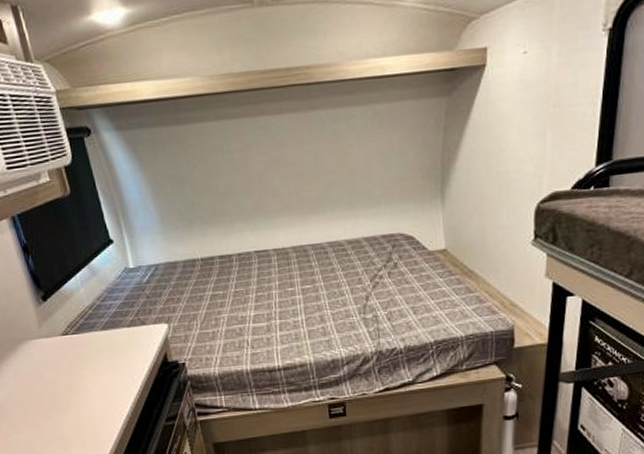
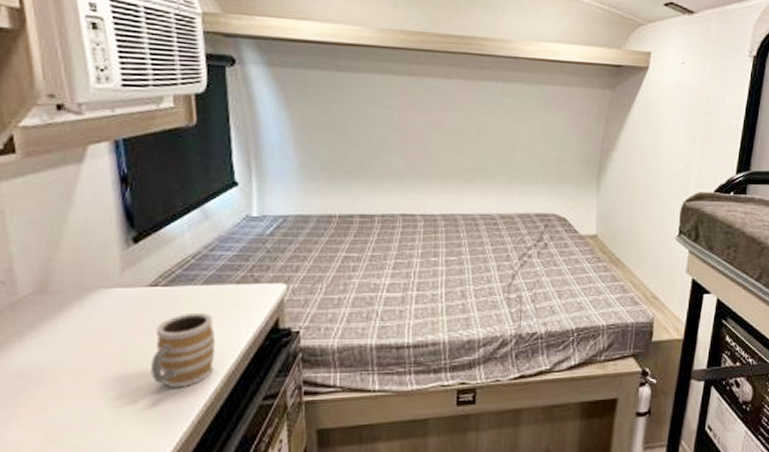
mug: none [73,353,123,416] -> present [151,312,216,389]

